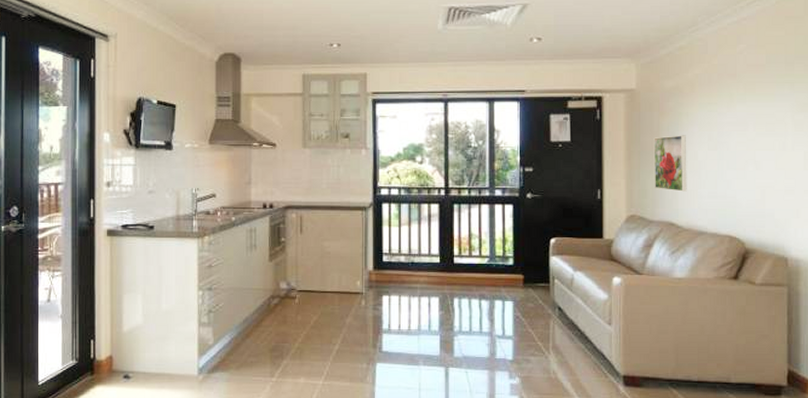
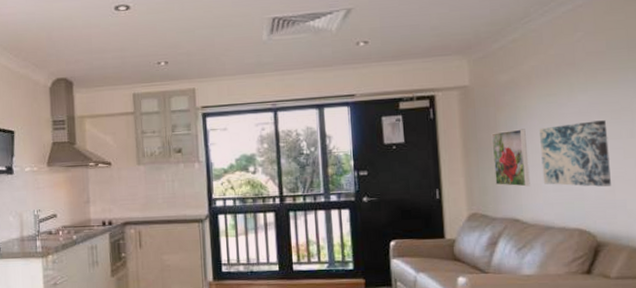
wall art: none [699,132,762,196] -> present [540,120,611,187]

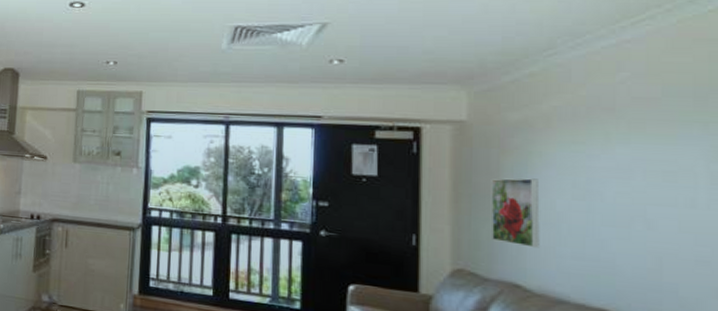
wall art: present [540,120,611,187] -> none [558,180,657,264]

